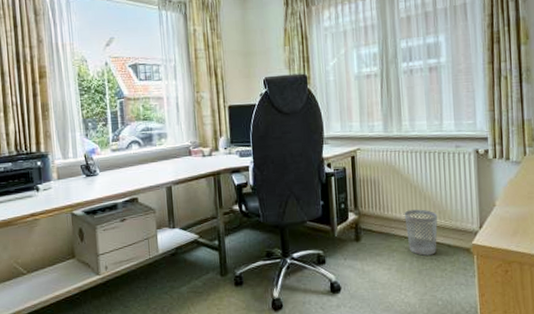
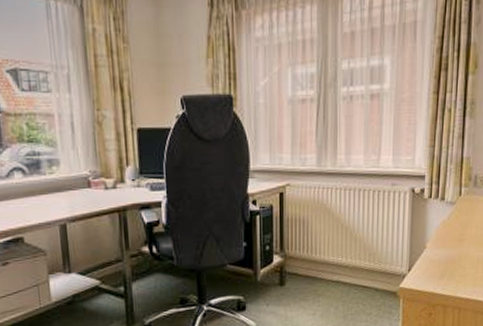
wastebasket: present [404,209,438,256] -> none [333,251,368,300]

